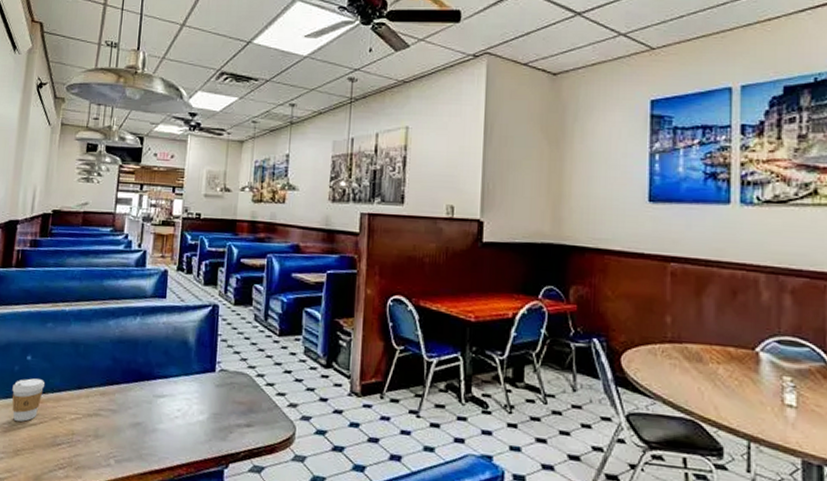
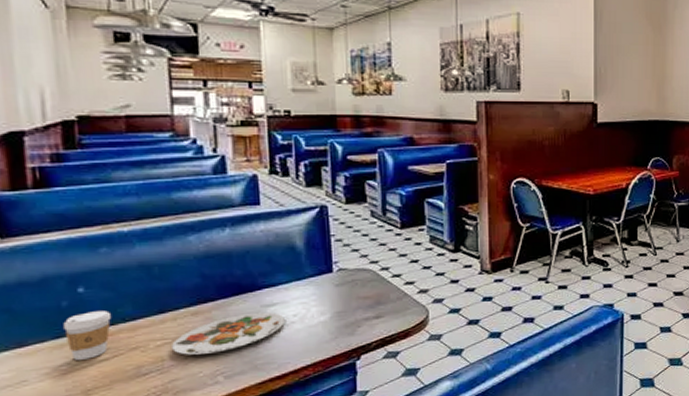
plate: none [81,400,170,436] -> present [172,312,285,355]

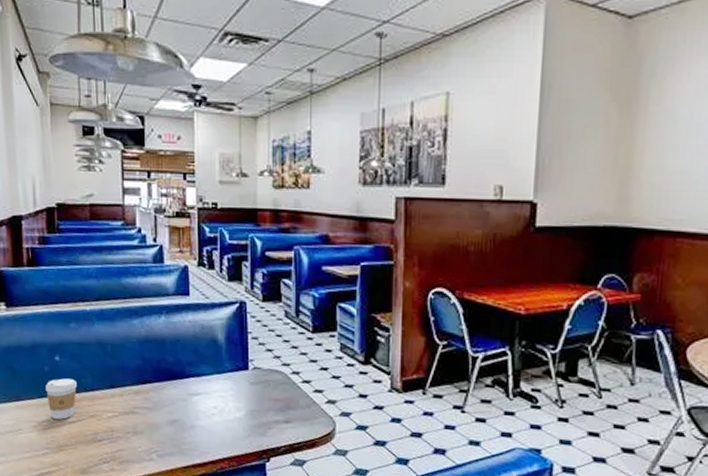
plate: present [172,312,285,355] -> none [119,399,206,432]

